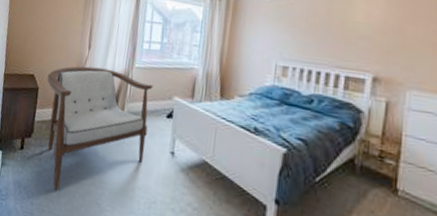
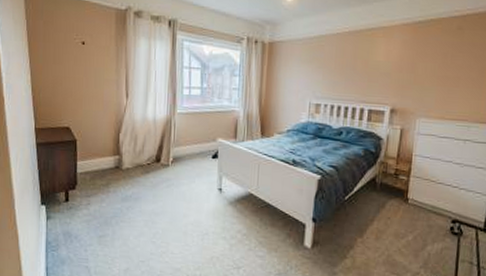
armchair: present [47,66,153,190] -> none [84,115,197,235]

